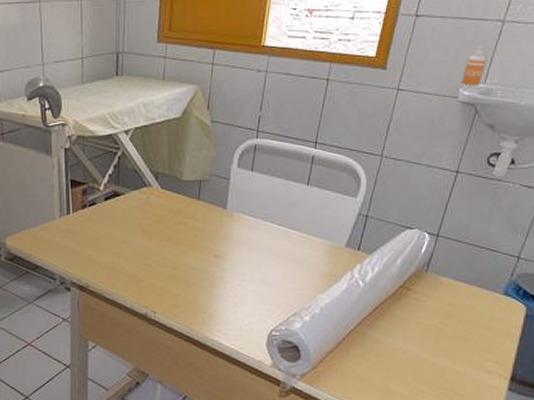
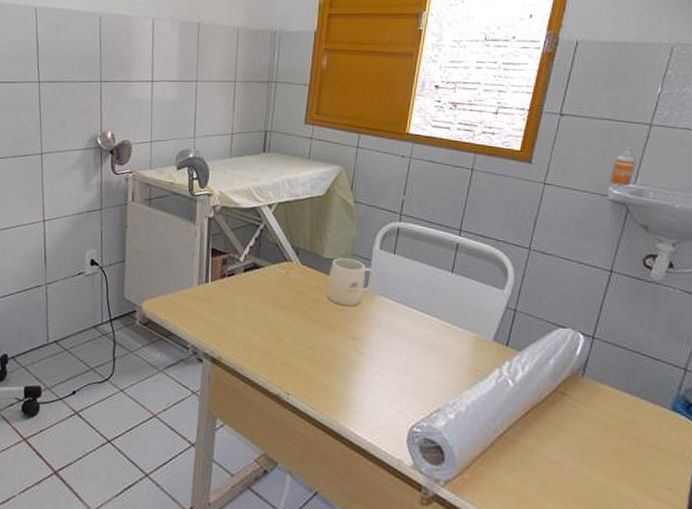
mug: none [188,178,234,226] -> present [327,257,375,307]

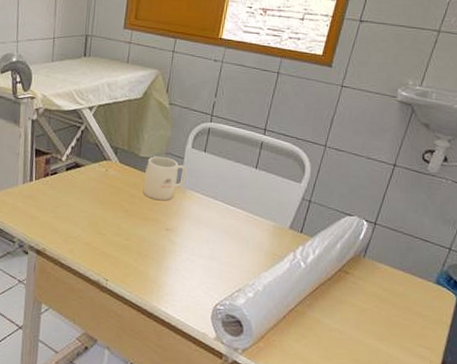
soap dispenser: present [610,147,637,186] -> none [399,52,426,88]

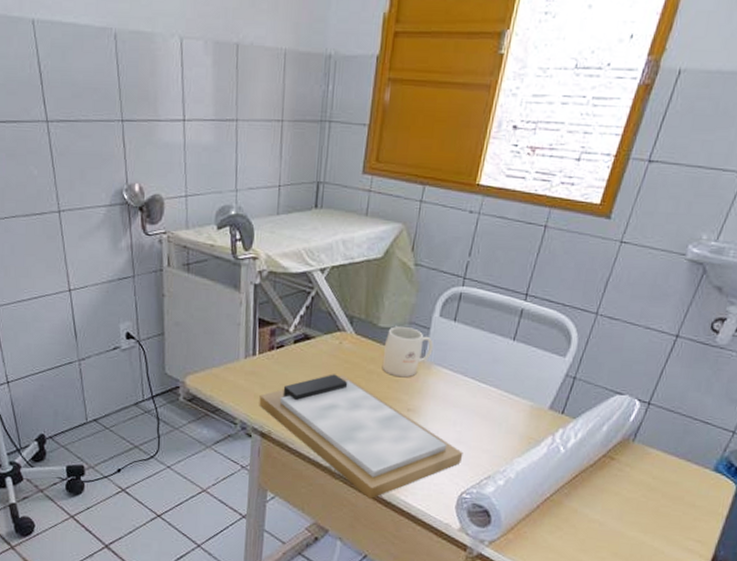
clipboard: none [35,197,216,311] -> present [259,374,463,500]

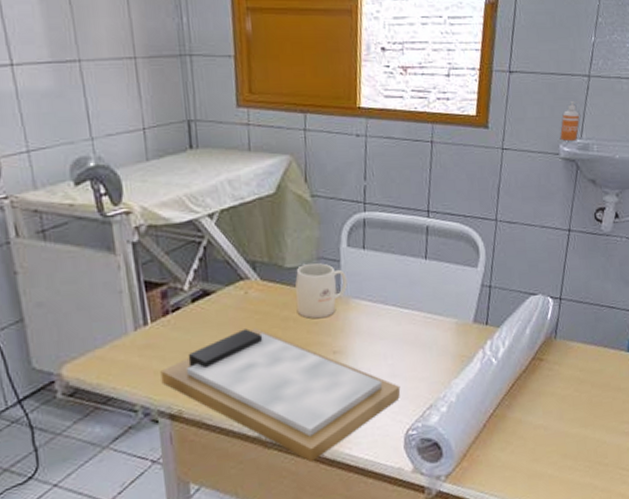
soap dispenser: none [690,199,726,244] -> present [559,101,580,142]

